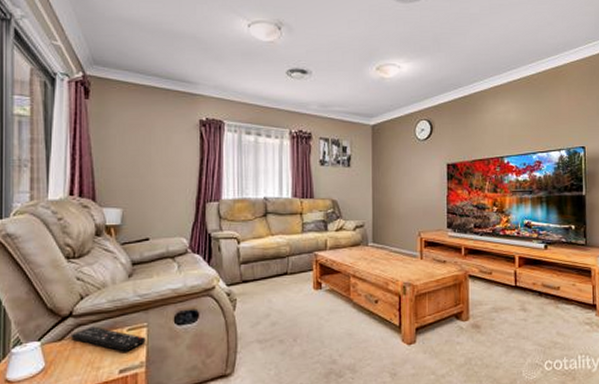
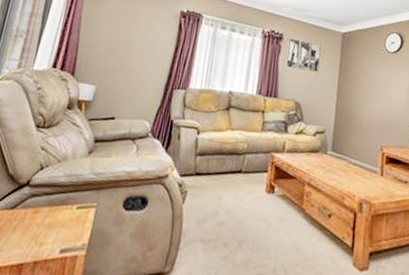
remote control: present [70,326,146,352] -> none [23,199,93,231]

